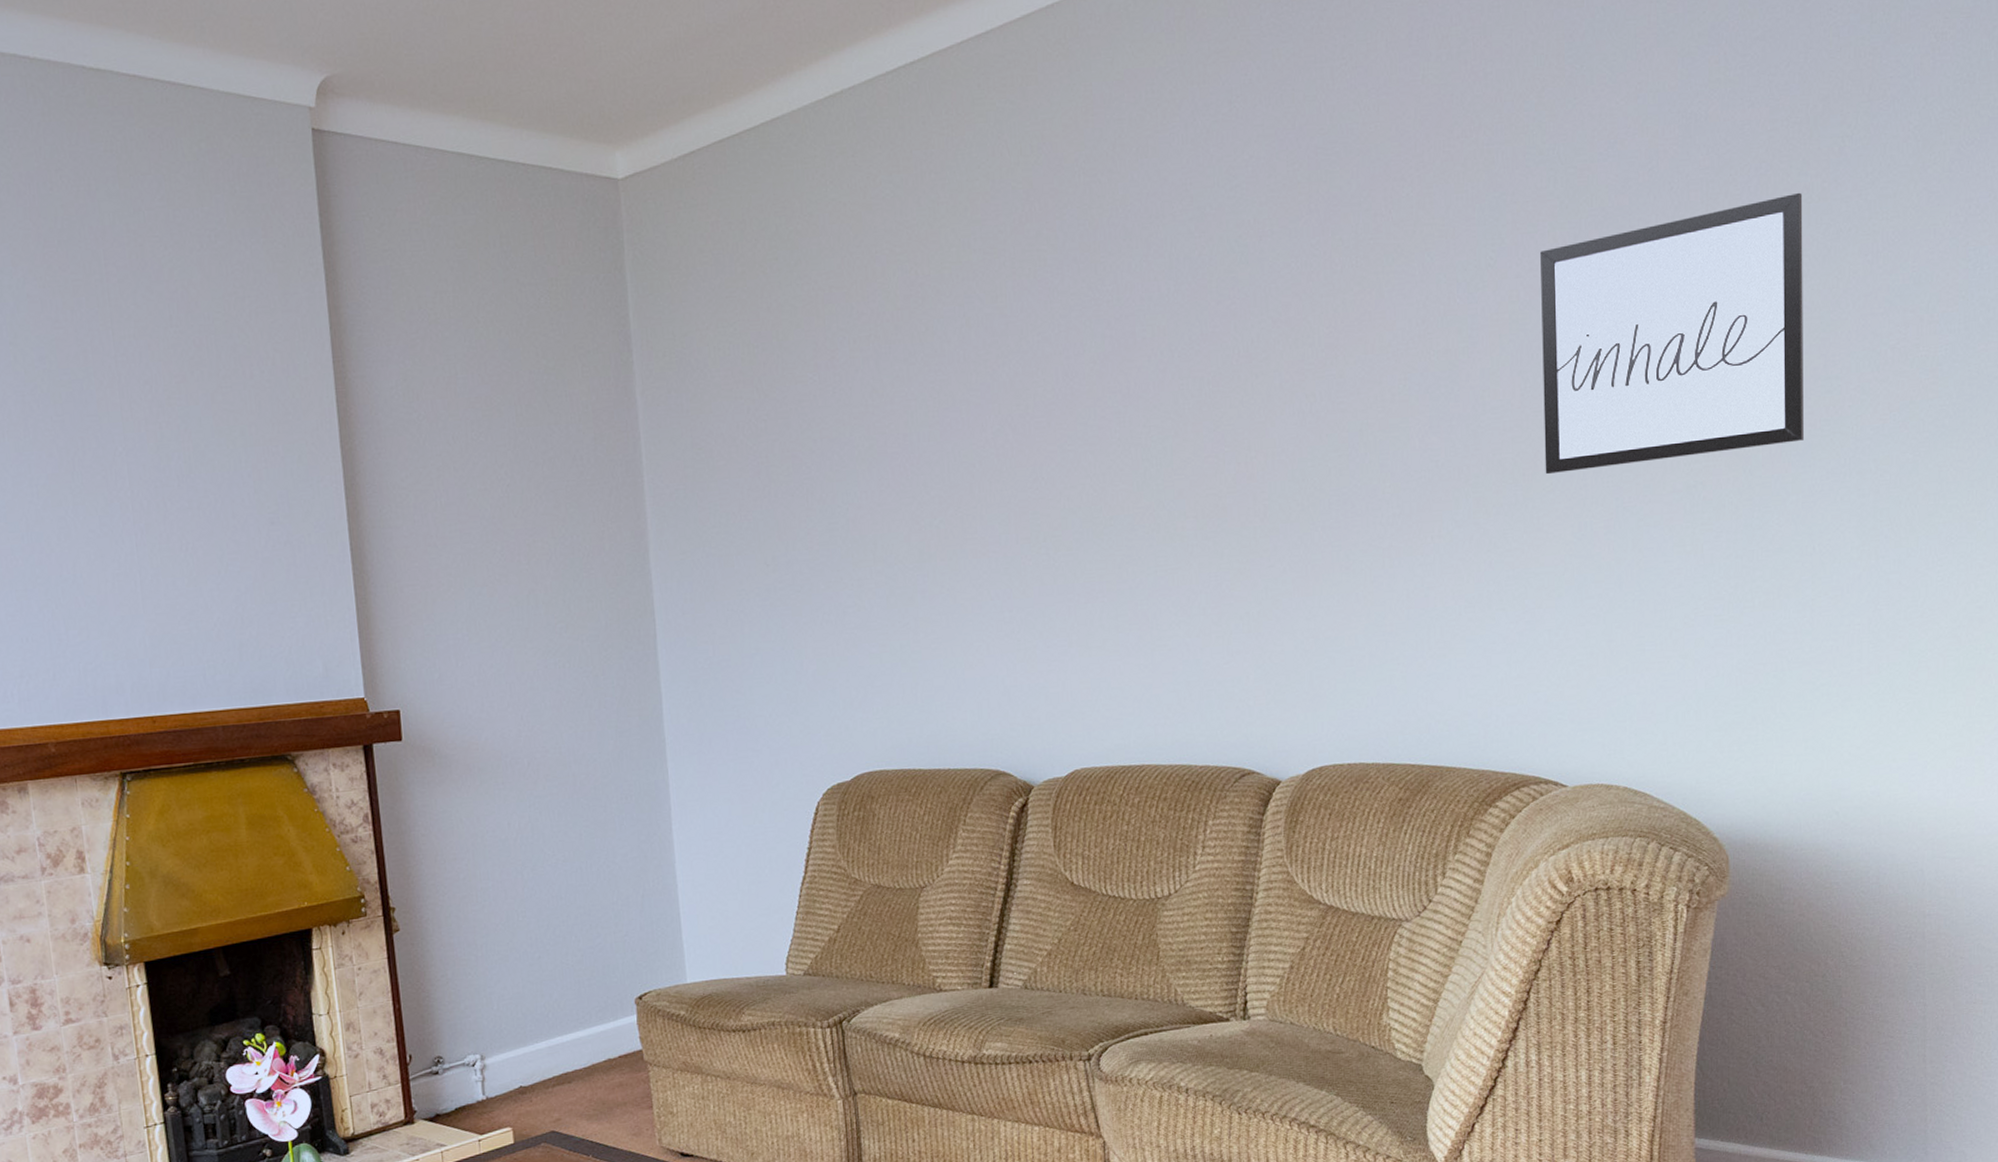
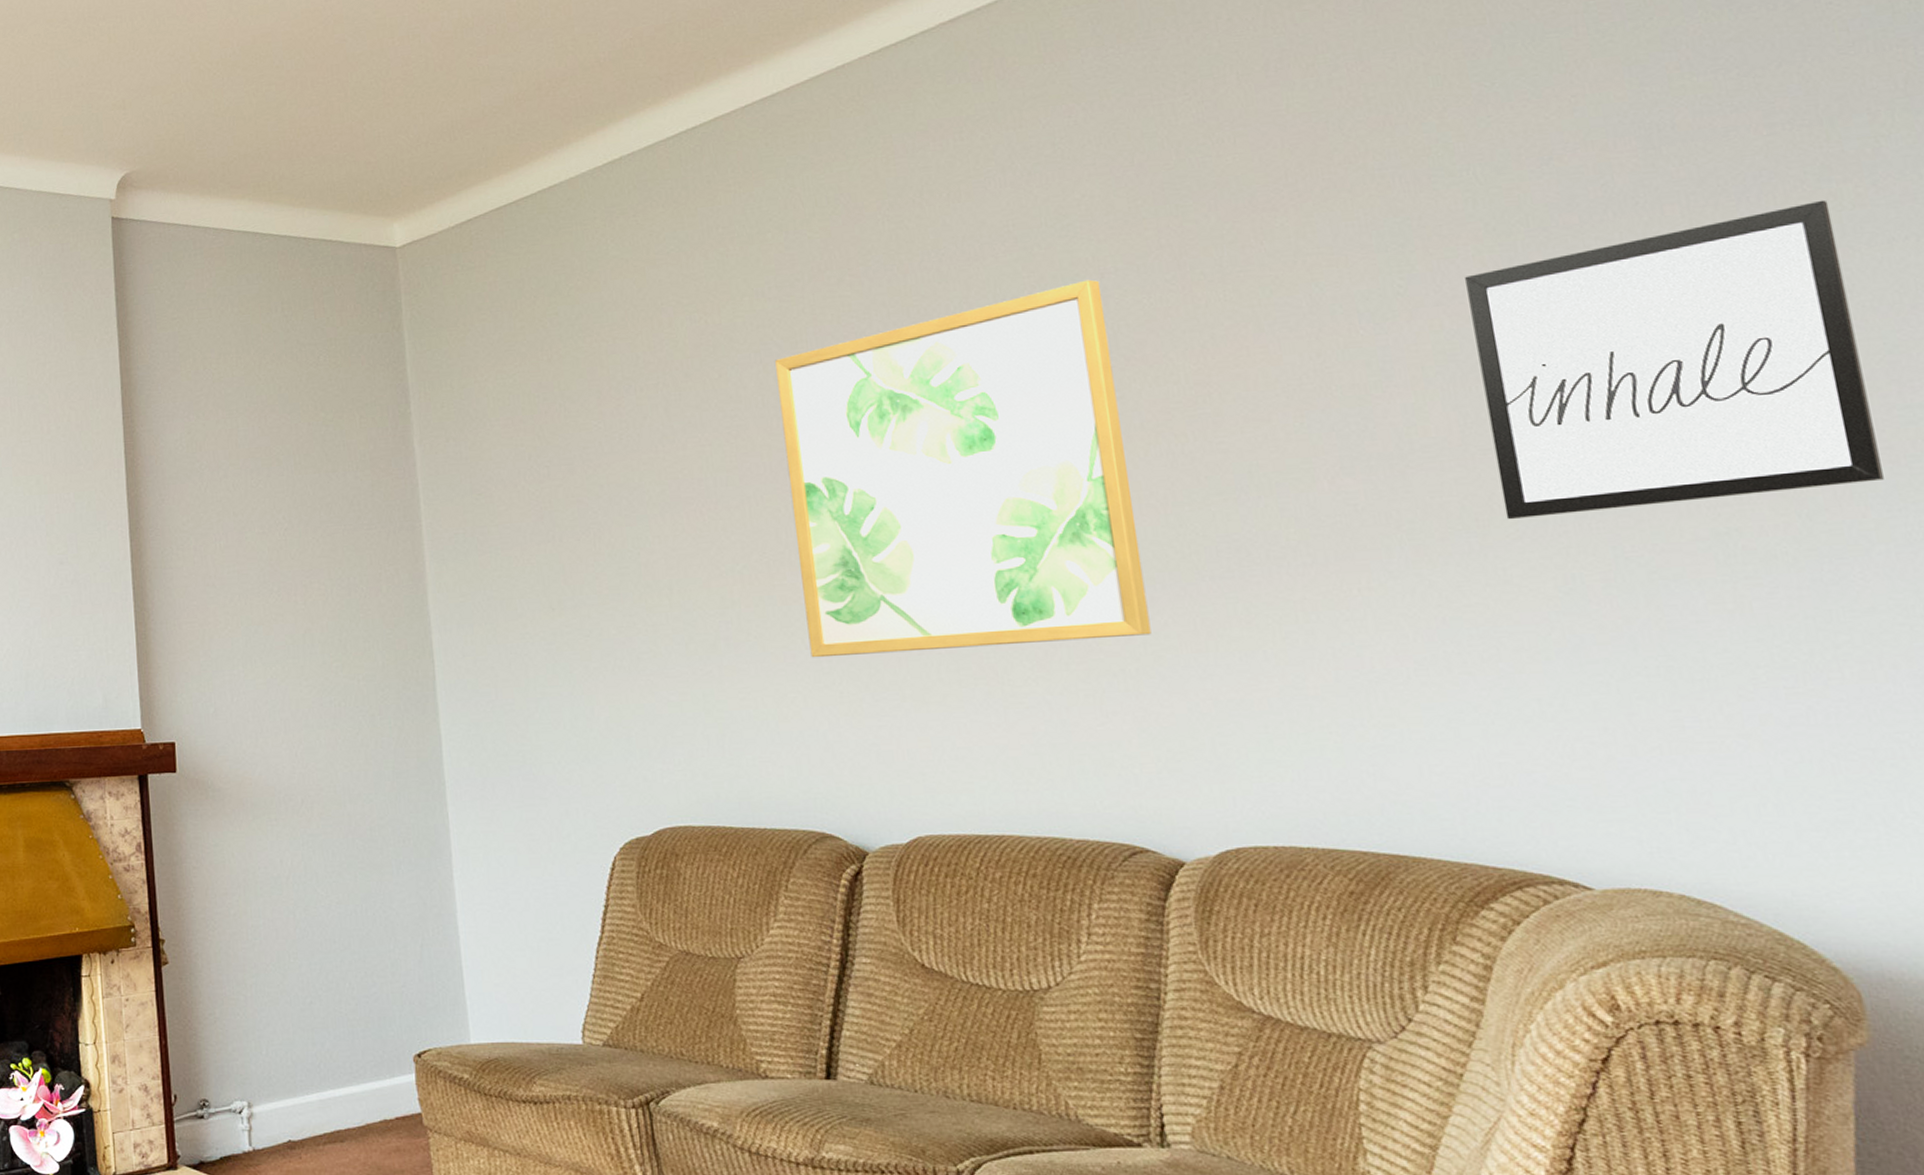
wall art: none [977,242,1272,609] -> present [775,279,1152,658]

